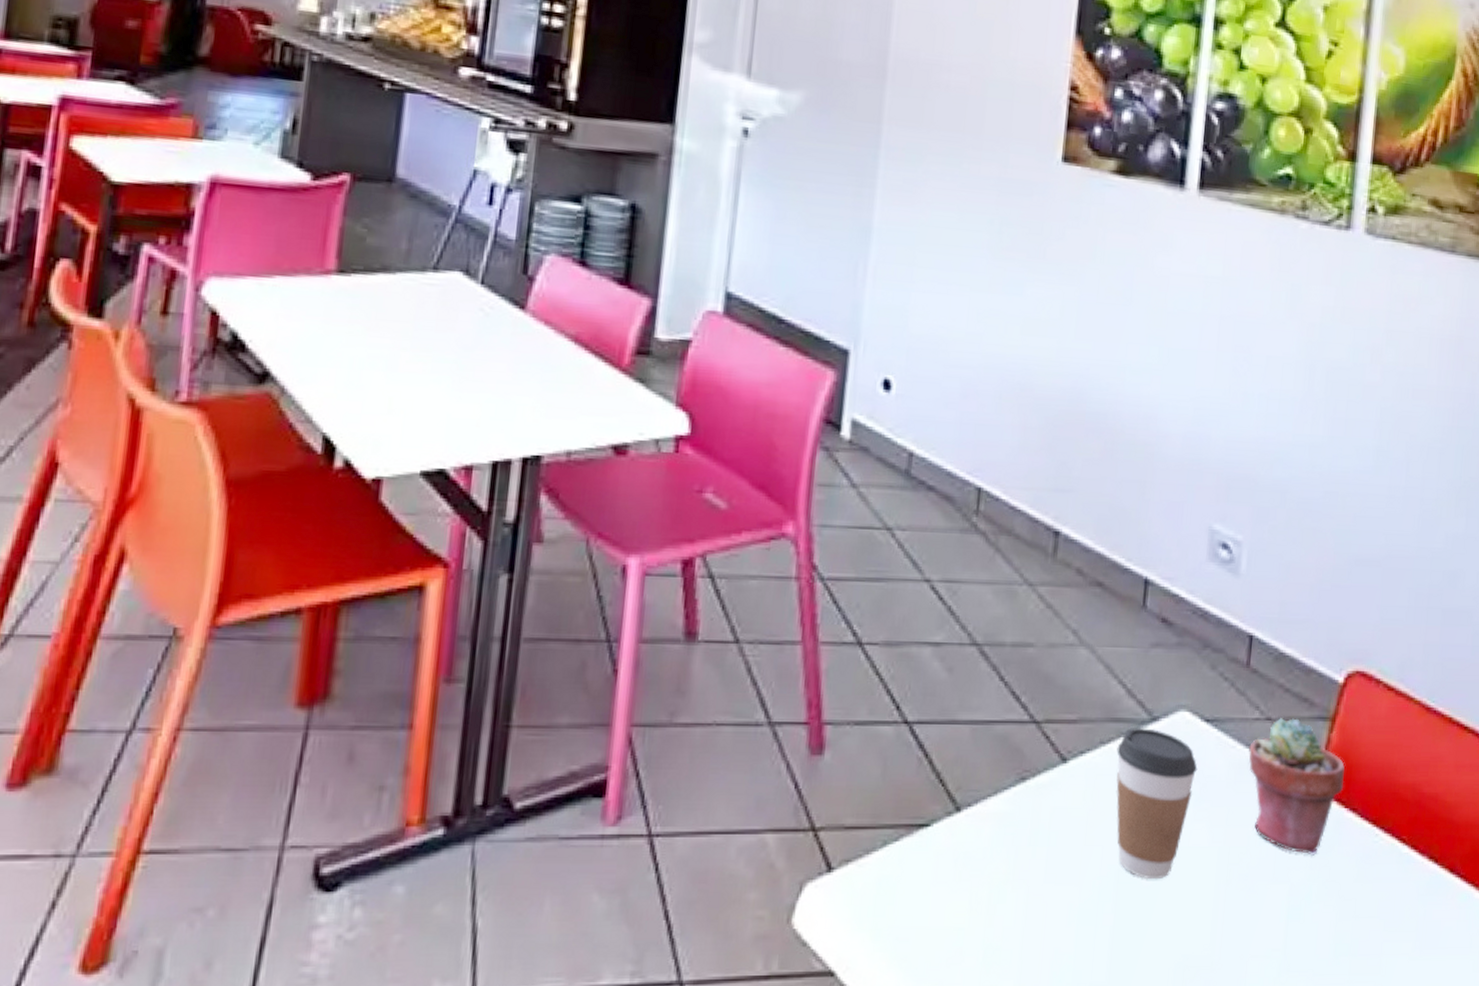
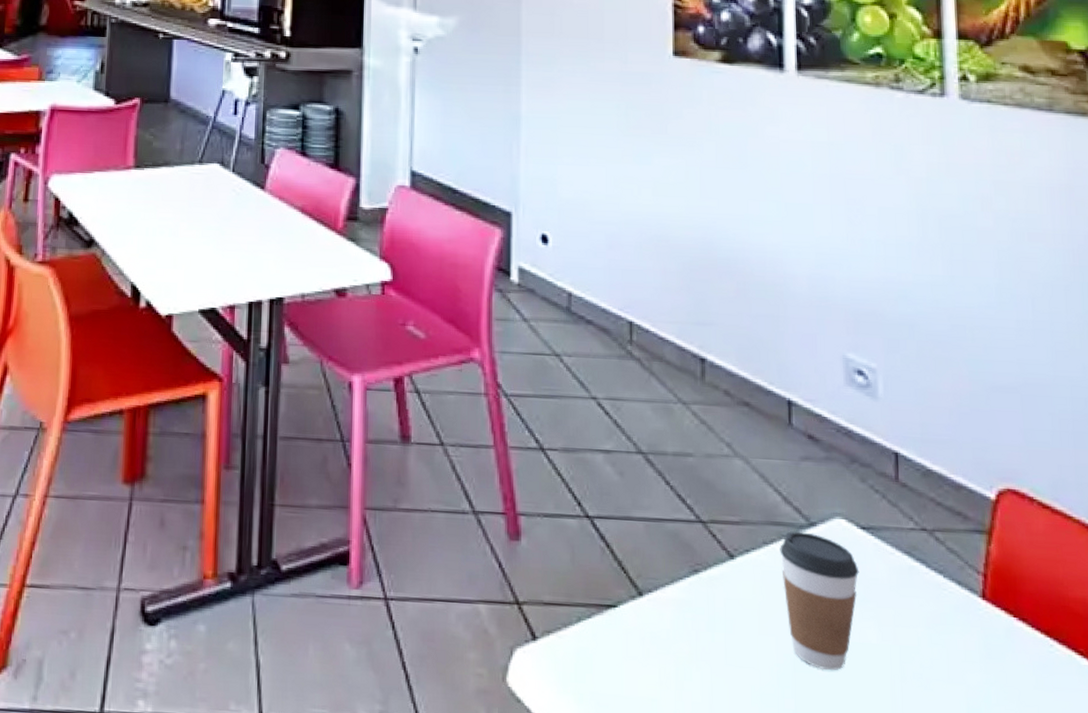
potted succulent: present [1248,718,1345,856] -> none [908,529,1010,660]

